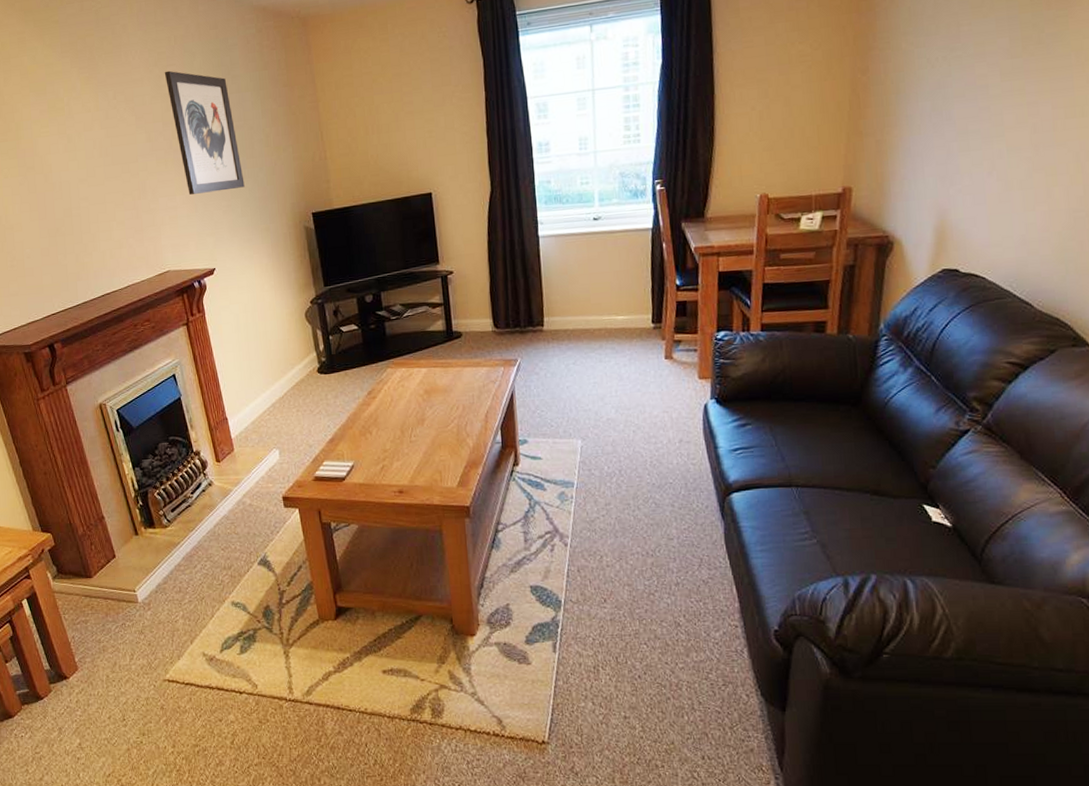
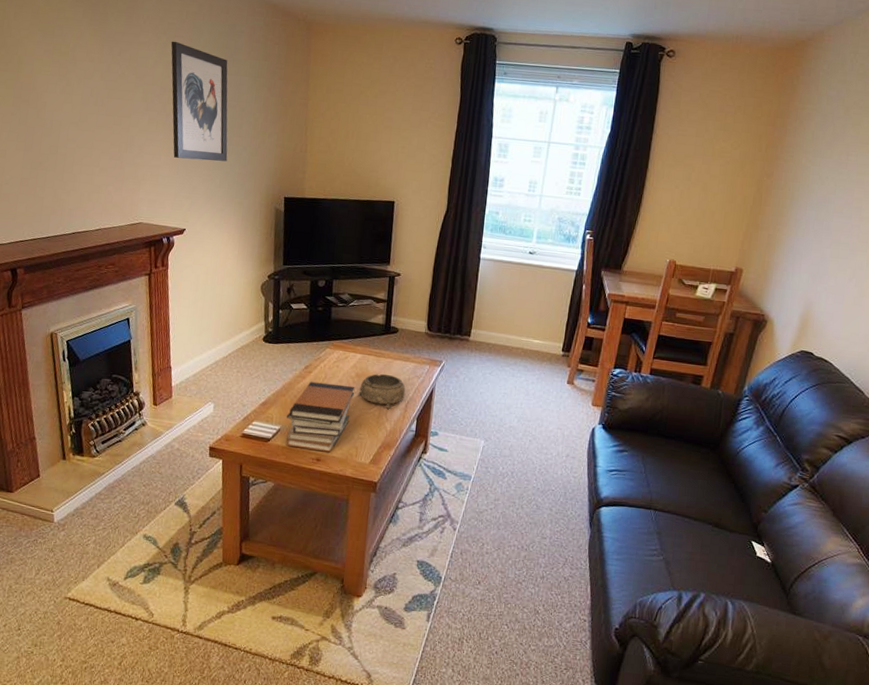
book stack: none [357,404,427,483] -> present [286,381,355,453]
decorative bowl: none [430,384,483,423] -> present [358,373,406,409]

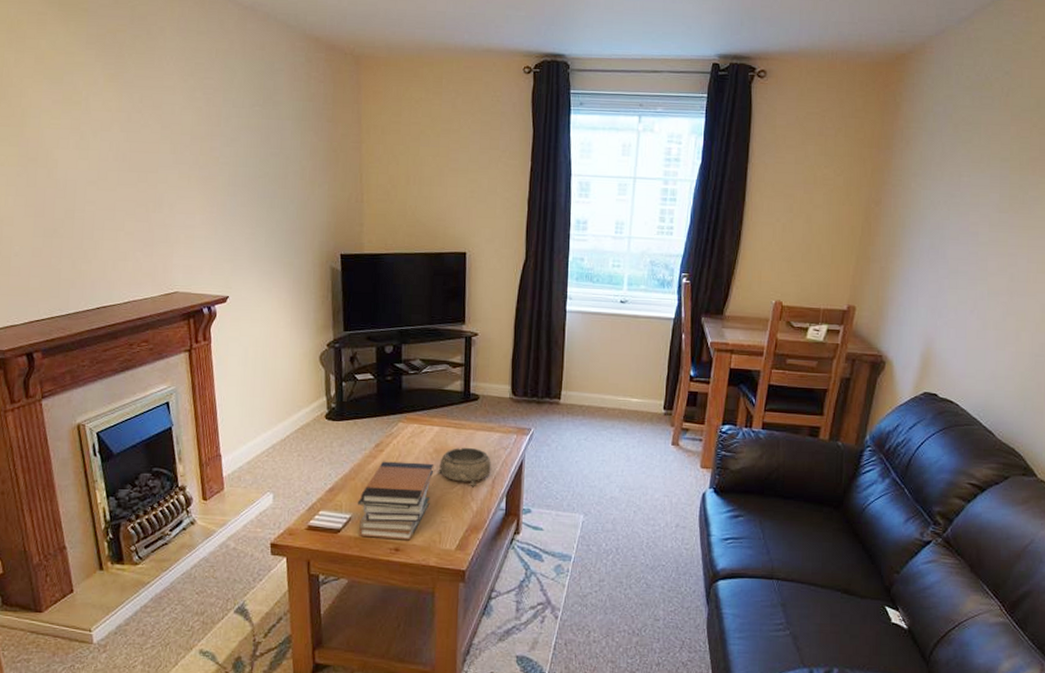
wall art: present [171,41,228,162] -> none [200,83,273,218]

